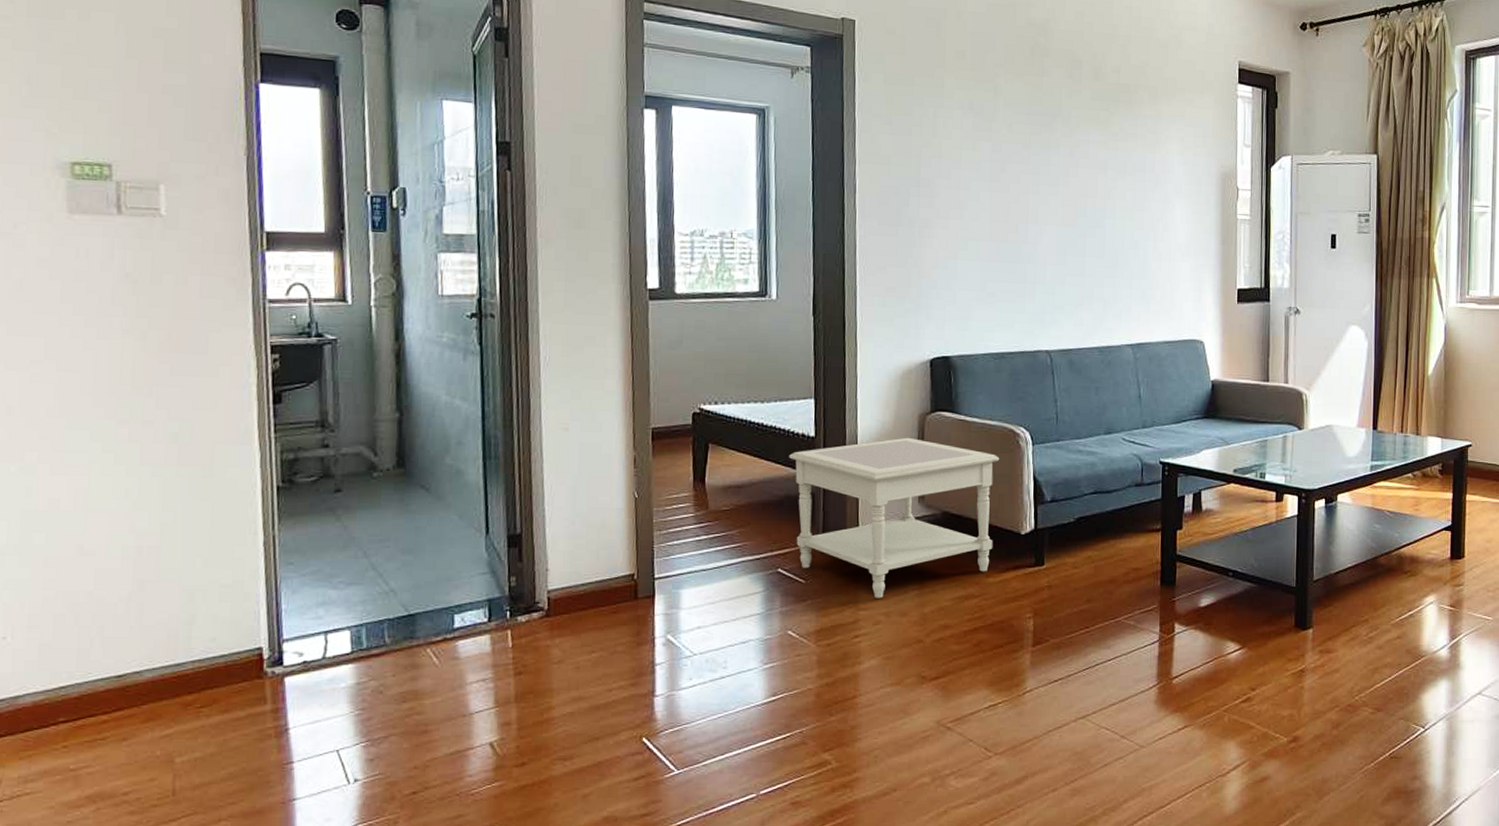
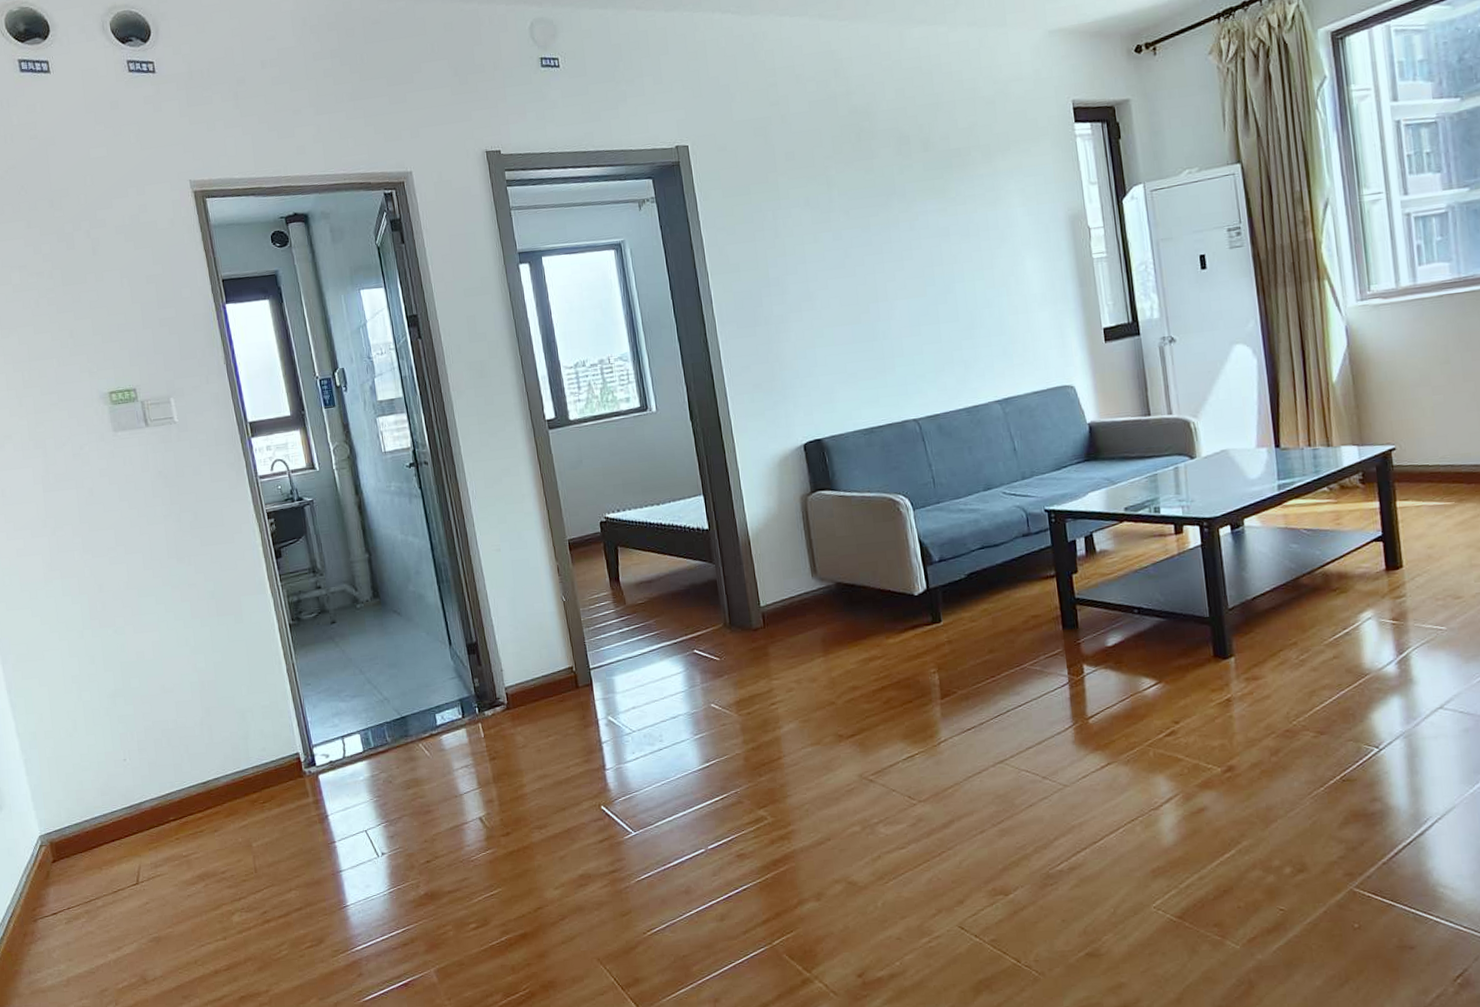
side table: present [789,437,1000,598] -> none [689,518,889,668]

